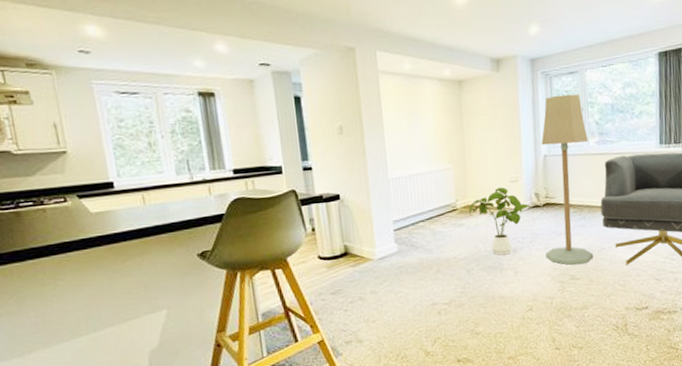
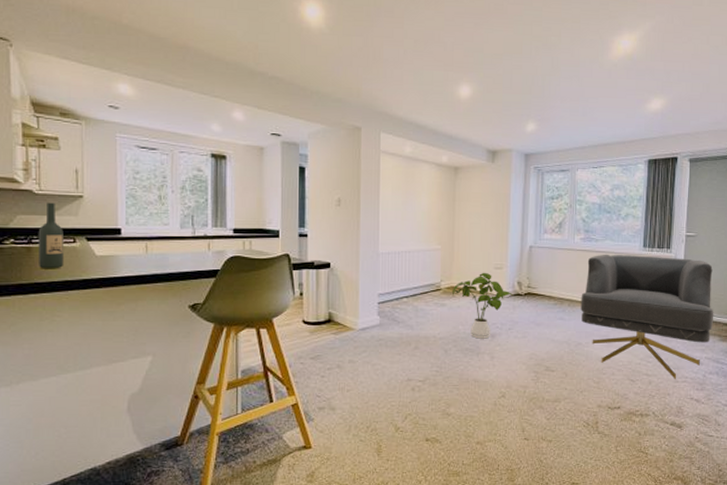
wine bottle: none [24,161,59,233] -> present [38,202,65,269]
floor lamp: present [541,94,593,265] -> none [523,190,574,356]

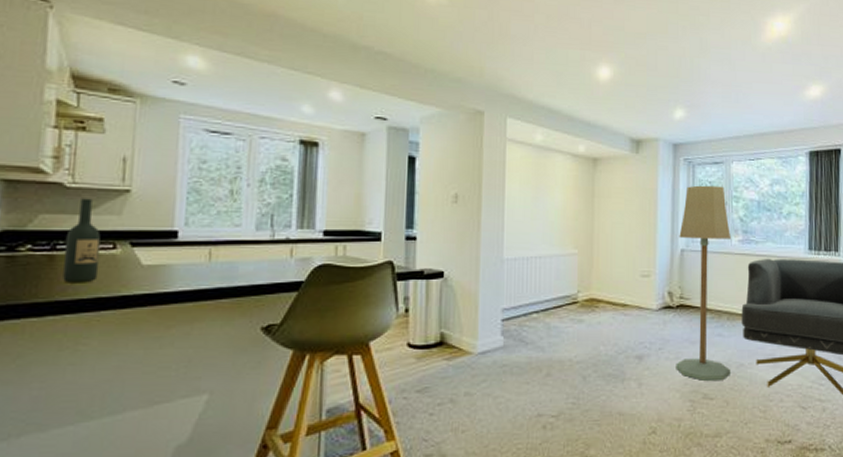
house plant: present [451,272,513,339] -> none [590,281,663,362]
floor lamp: none [523,190,574,356] -> present [676,185,731,381]

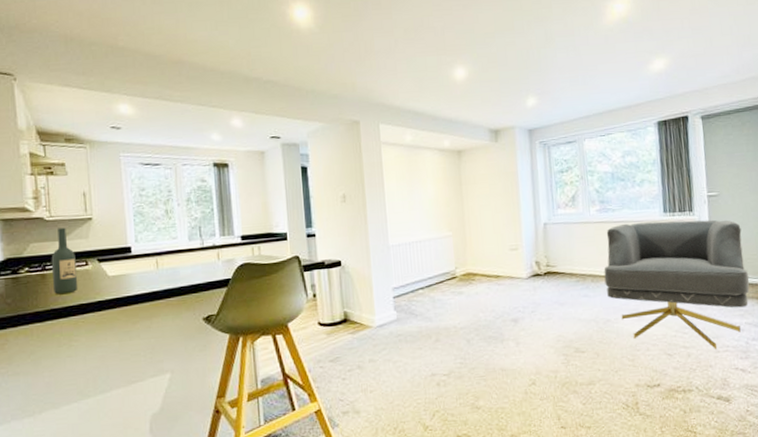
floor lamp: present [676,185,731,381] -> none [541,162,598,337]

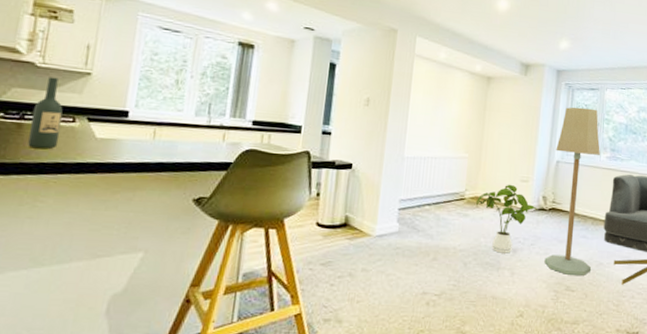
house plant: none [467,255,532,325] -> present [475,184,537,254]
floor lamp: none [541,162,598,337] -> present [544,107,600,275]

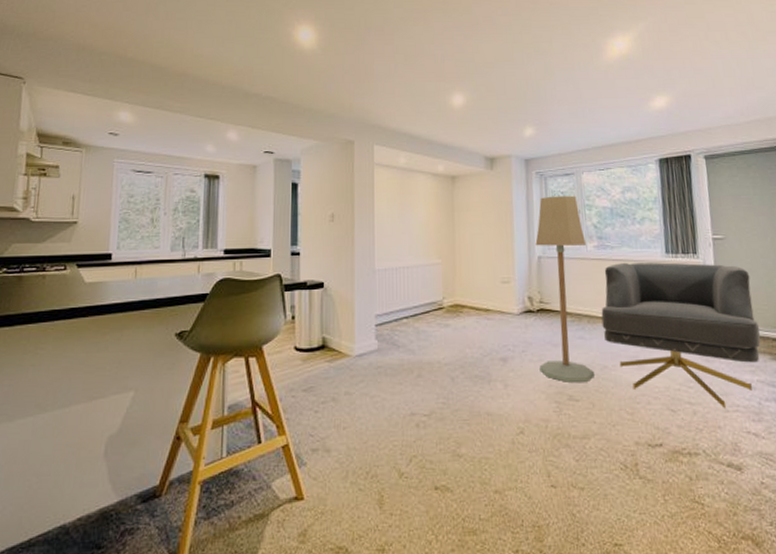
wine bottle: present [28,77,63,150] -> none [28,229,56,299]
house plant: present [475,184,537,254] -> none [455,287,524,364]

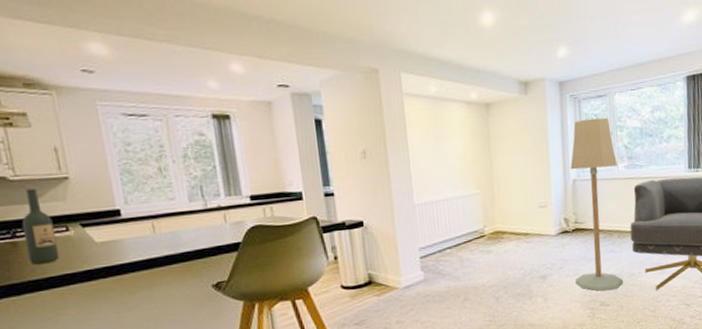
wine bottle: none [28,229,56,299] -> present [22,188,60,265]

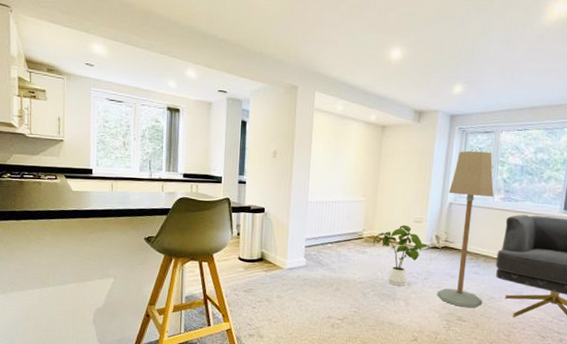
wine bottle: present [22,188,60,265] -> none [28,144,48,201]
house plant: none [496,212,560,283] -> present [372,224,430,286]

